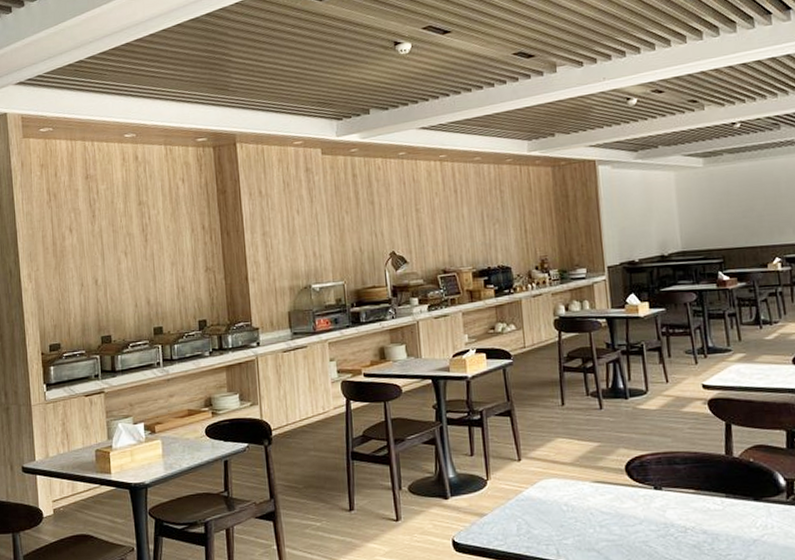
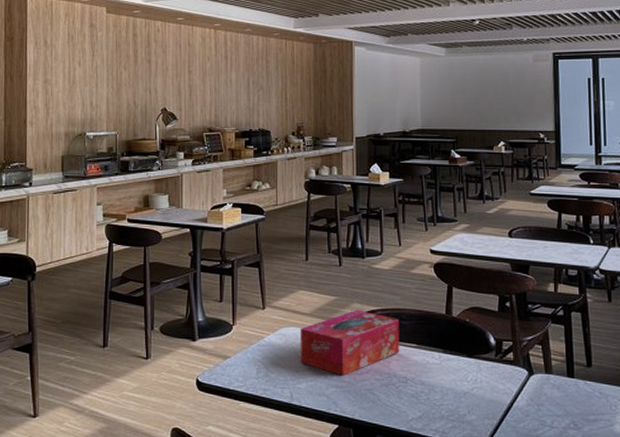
tissue box: none [561,455,676,529] -> present [300,310,400,376]

